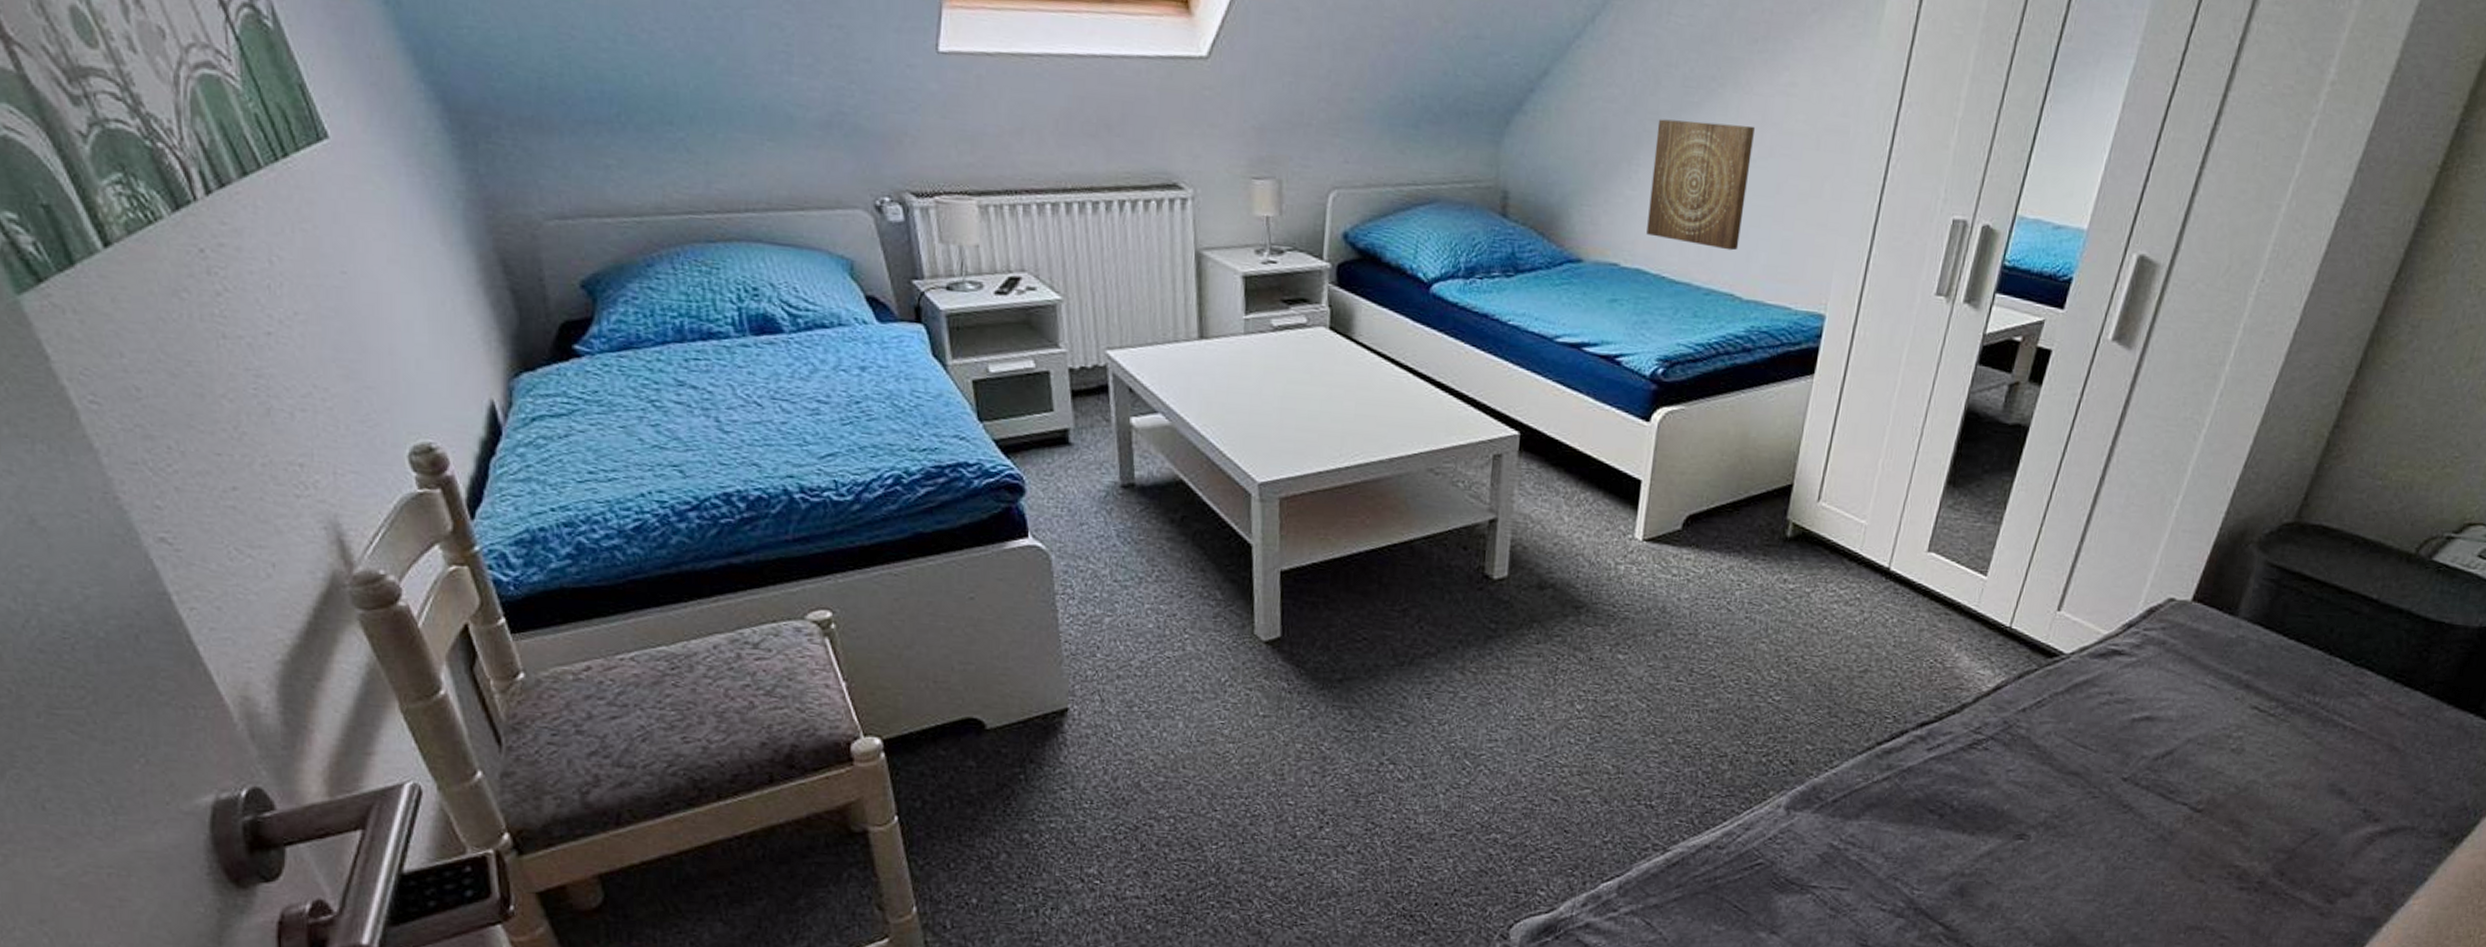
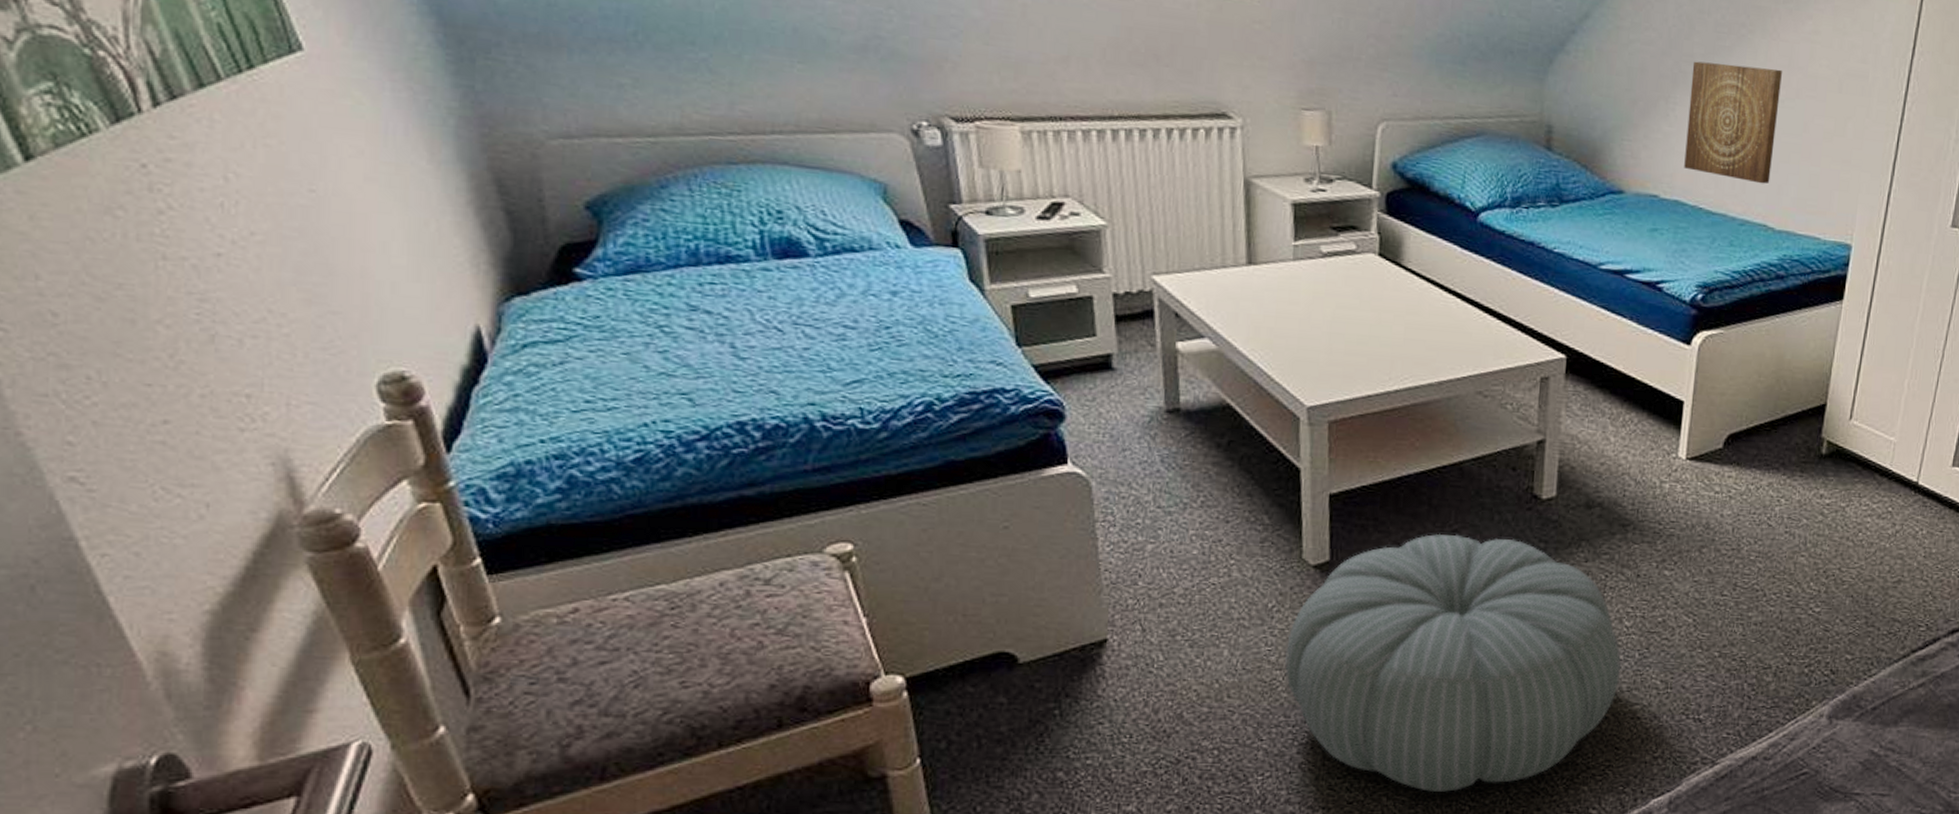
pouf: none [1237,612,1572,868] -> present [1284,533,1622,793]

